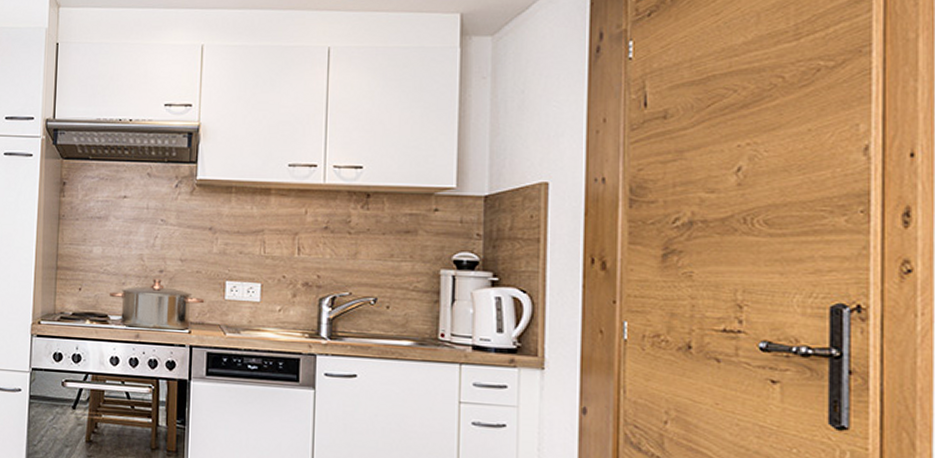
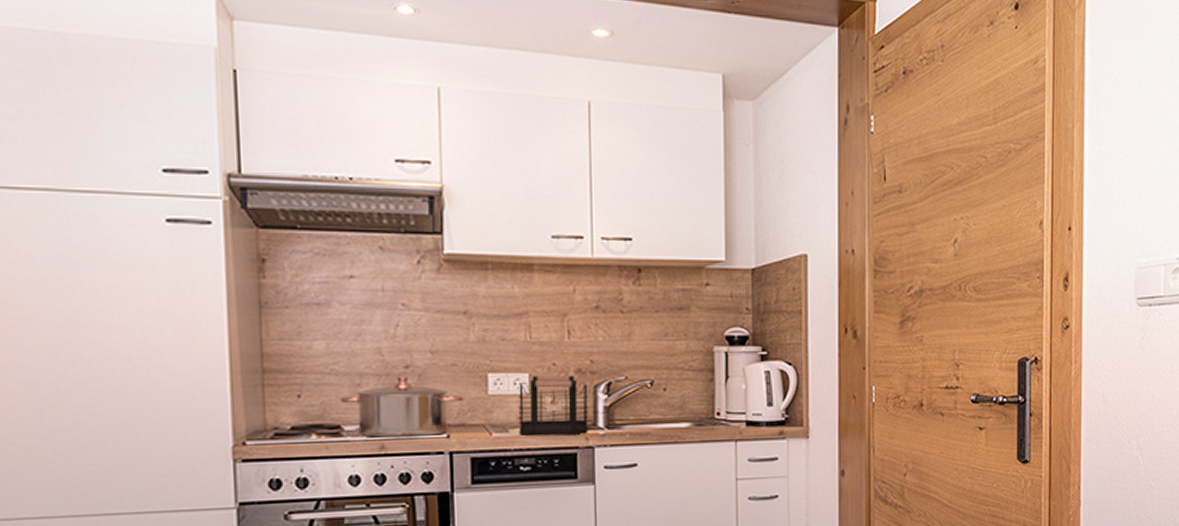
dish rack: none [249,286,314,343] -> present [518,375,589,436]

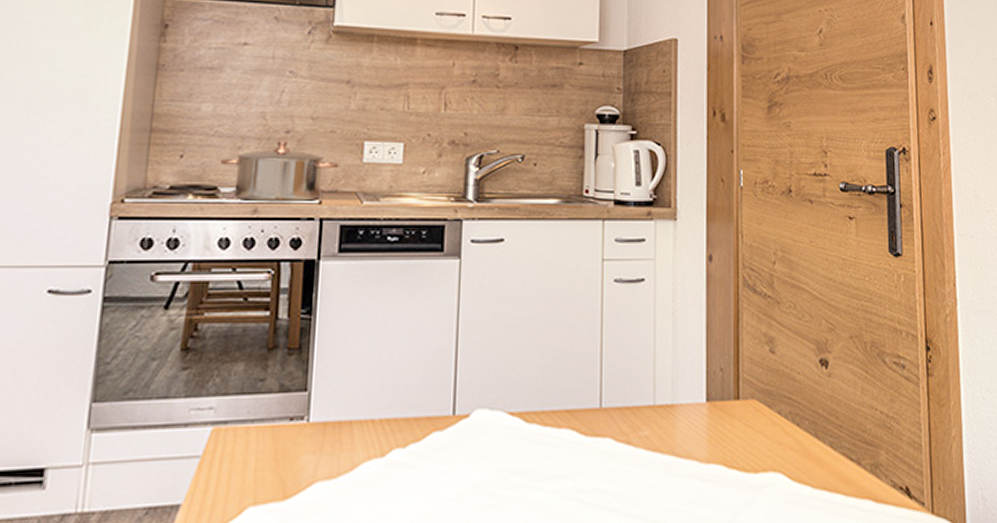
dish rack: present [518,375,589,436] -> none [389,146,460,207]

